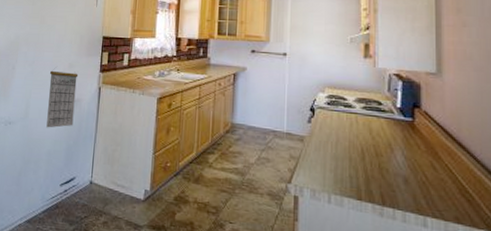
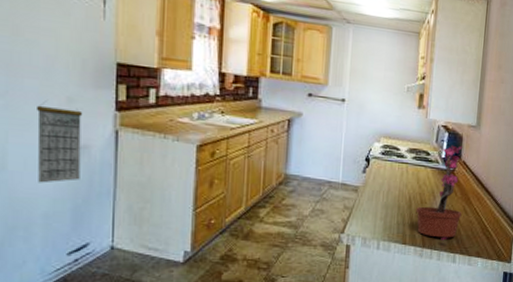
potted plant: none [371,94,429,200] -> present [416,145,463,241]

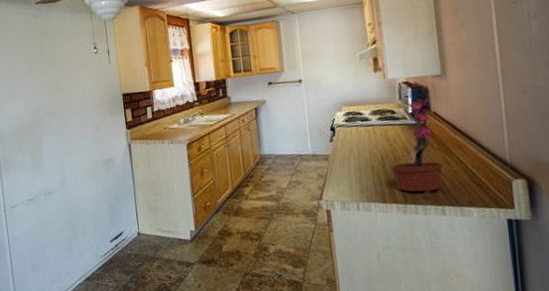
calendar: present [35,100,83,183] -> none [77,132,111,192]

